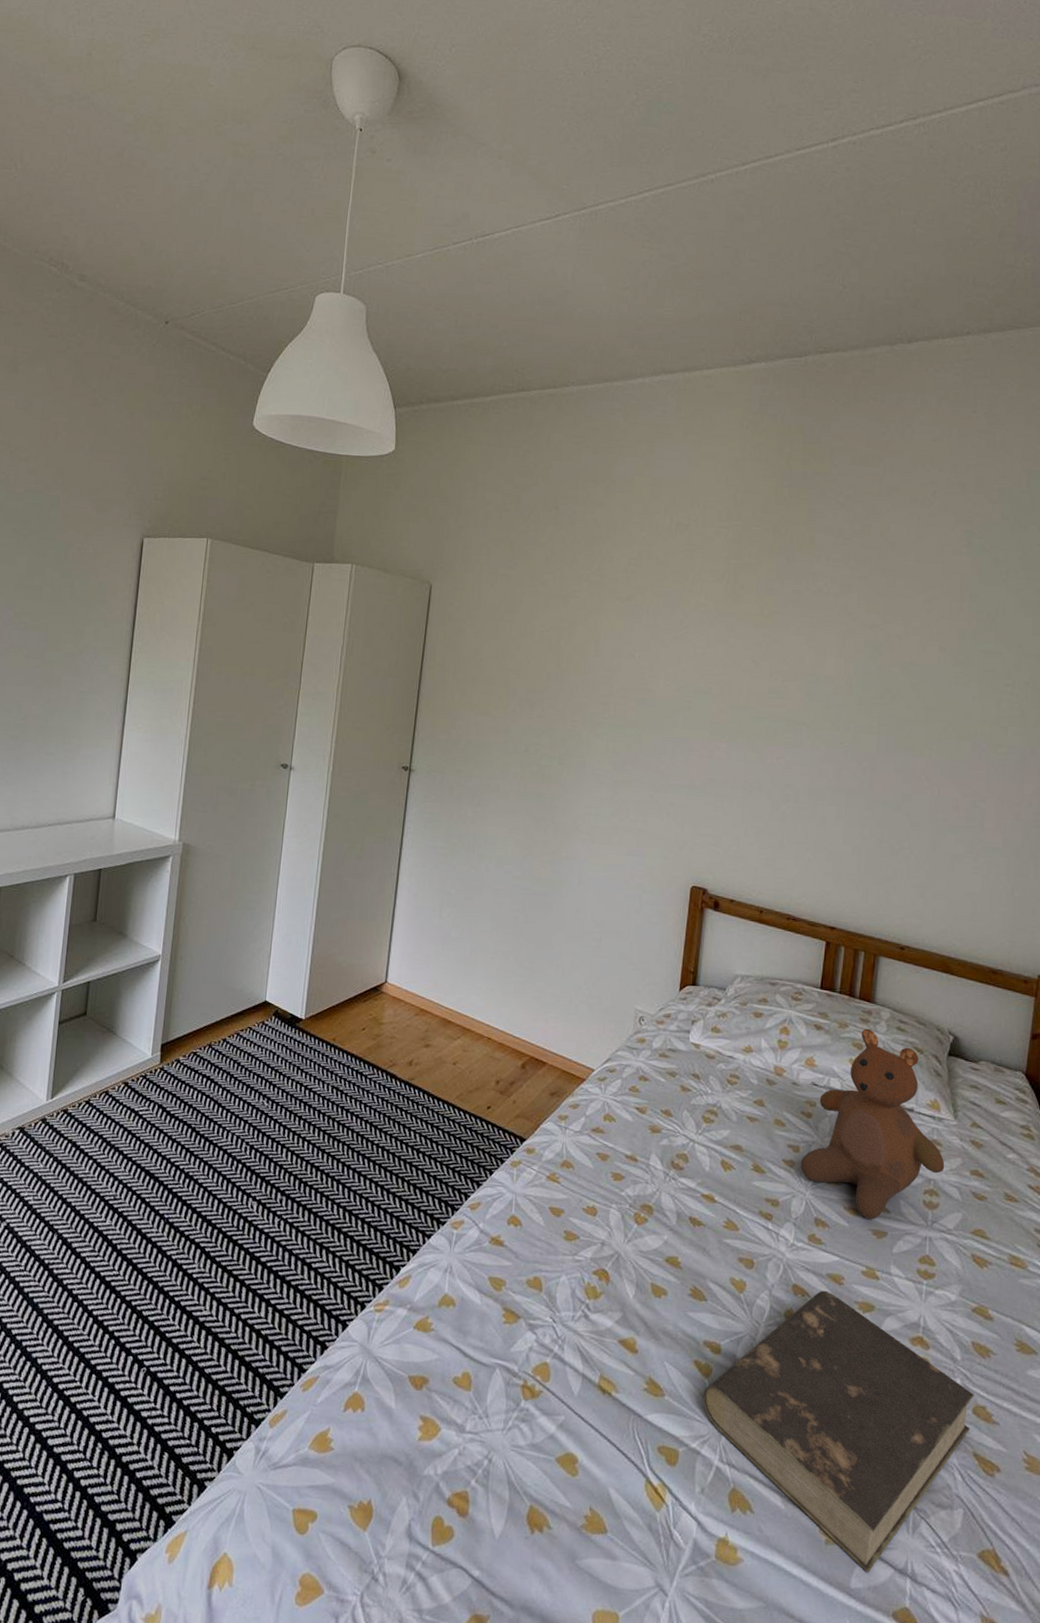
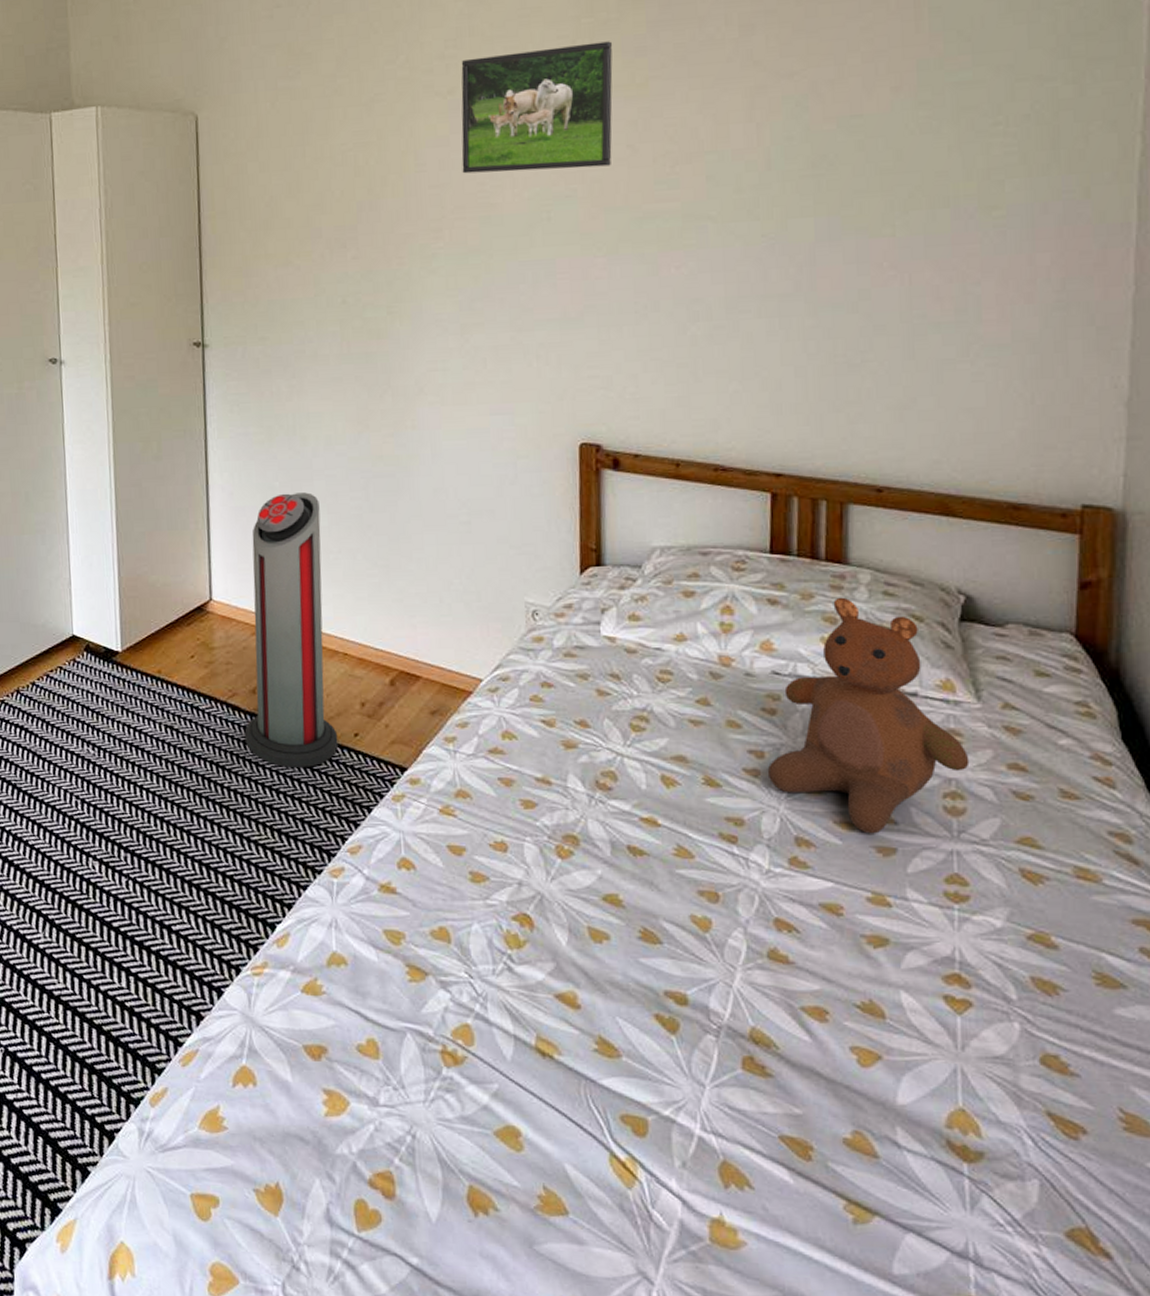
air purifier: none [397,899,485,1133] -> present [244,492,338,769]
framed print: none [629,575,751,674] -> present [461,41,613,174]
book: present [702,1290,974,1573] -> none [671,924,1041,1257]

